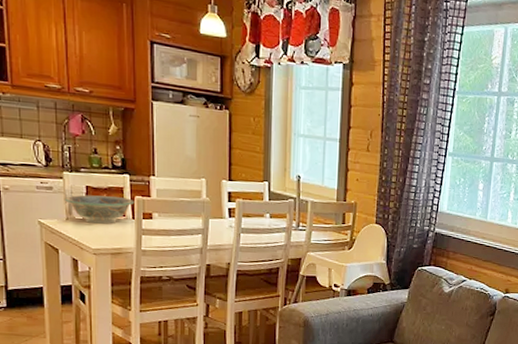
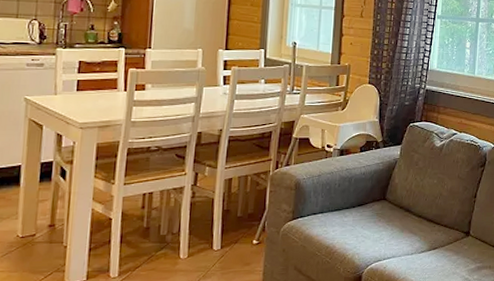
decorative bowl: present [64,194,135,224] -> none [54,69,128,98]

